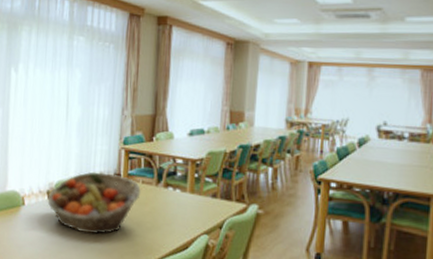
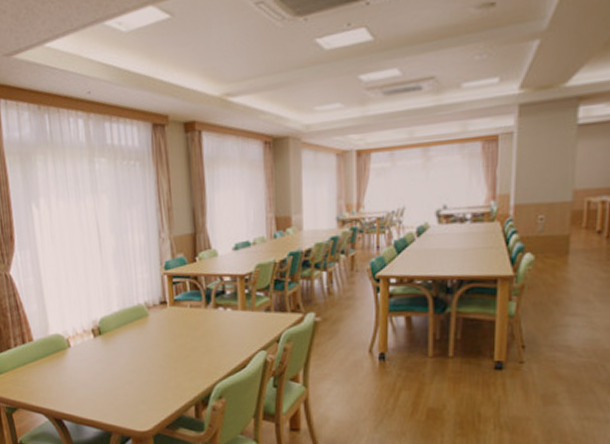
fruit basket: present [48,172,141,235] -> none [93,302,190,367]

